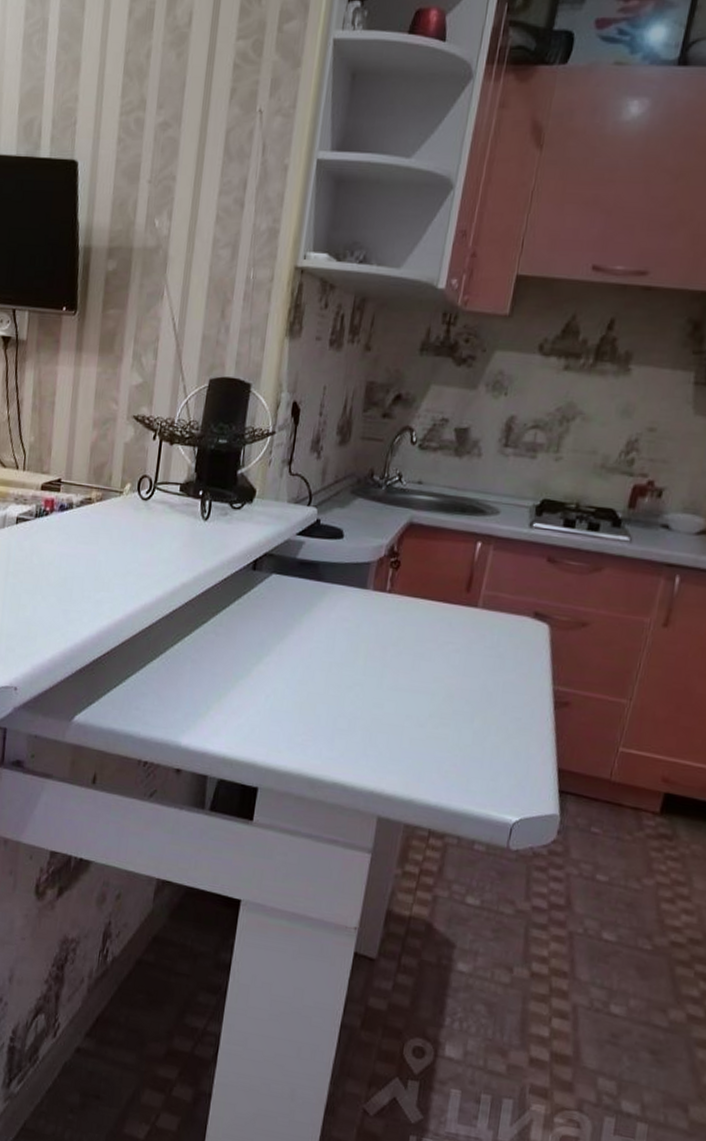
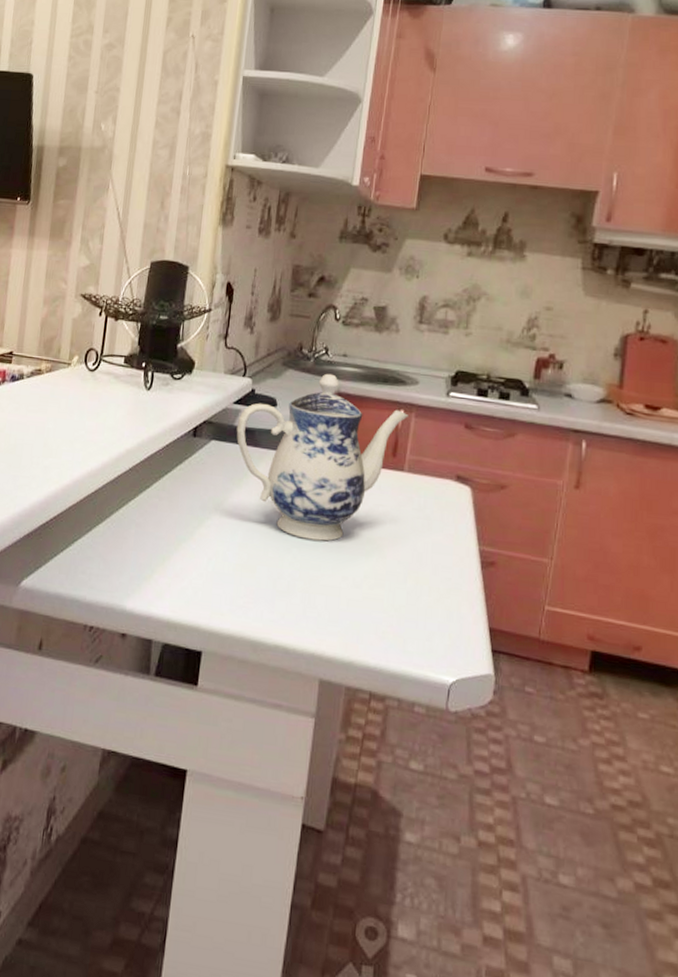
teapot: none [299,502,486,680] -> present [236,373,408,541]

